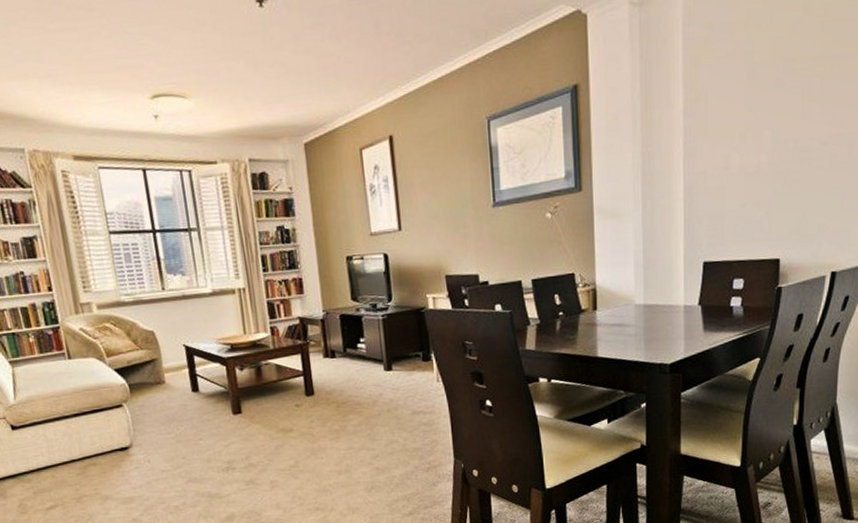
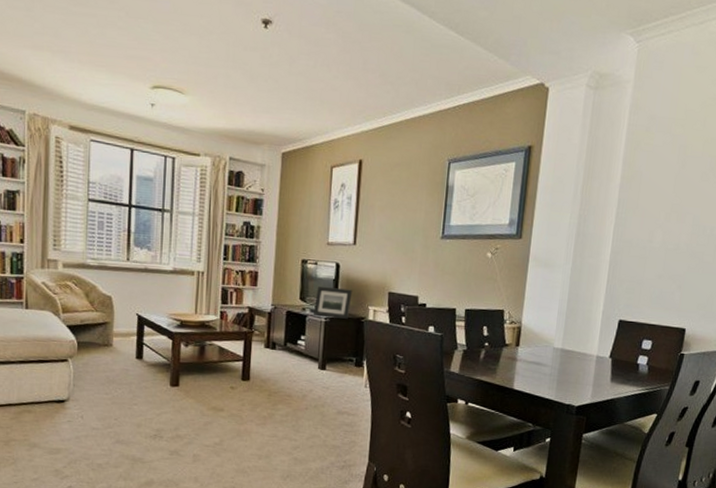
picture frame: none [368,279,408,315] -> present [314,287,353,319]

